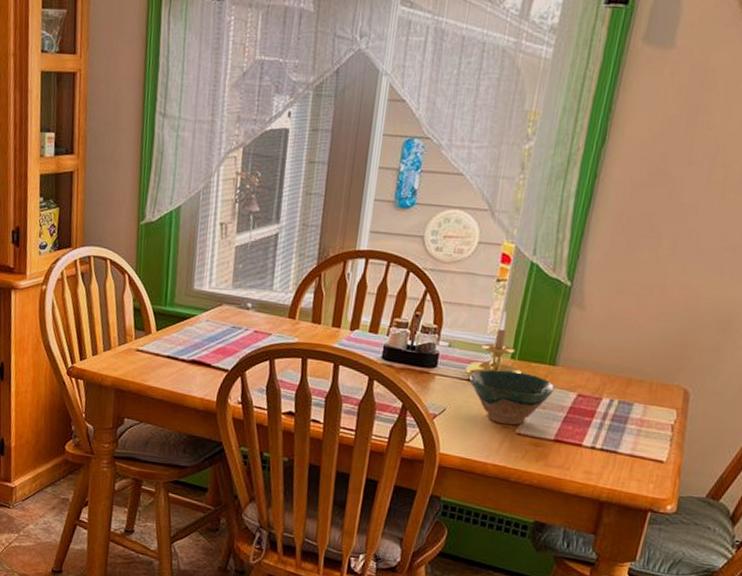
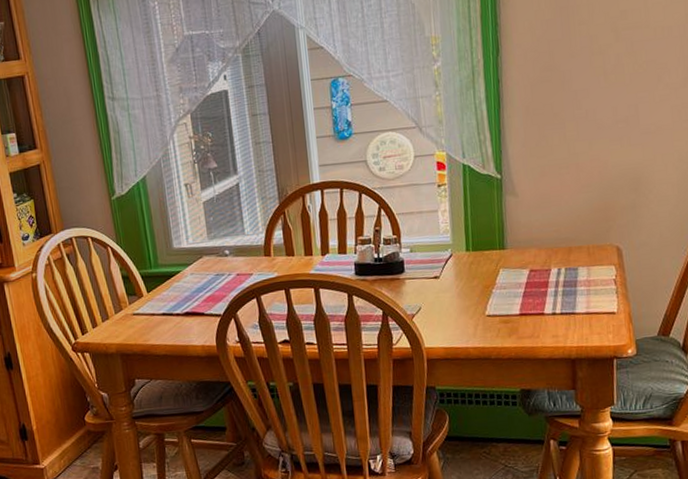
candle holder: present [465,311,523,377] -> none [429,211,479,275]
bowl: present [469,369,555,425] -> none [435,261,510,310]

